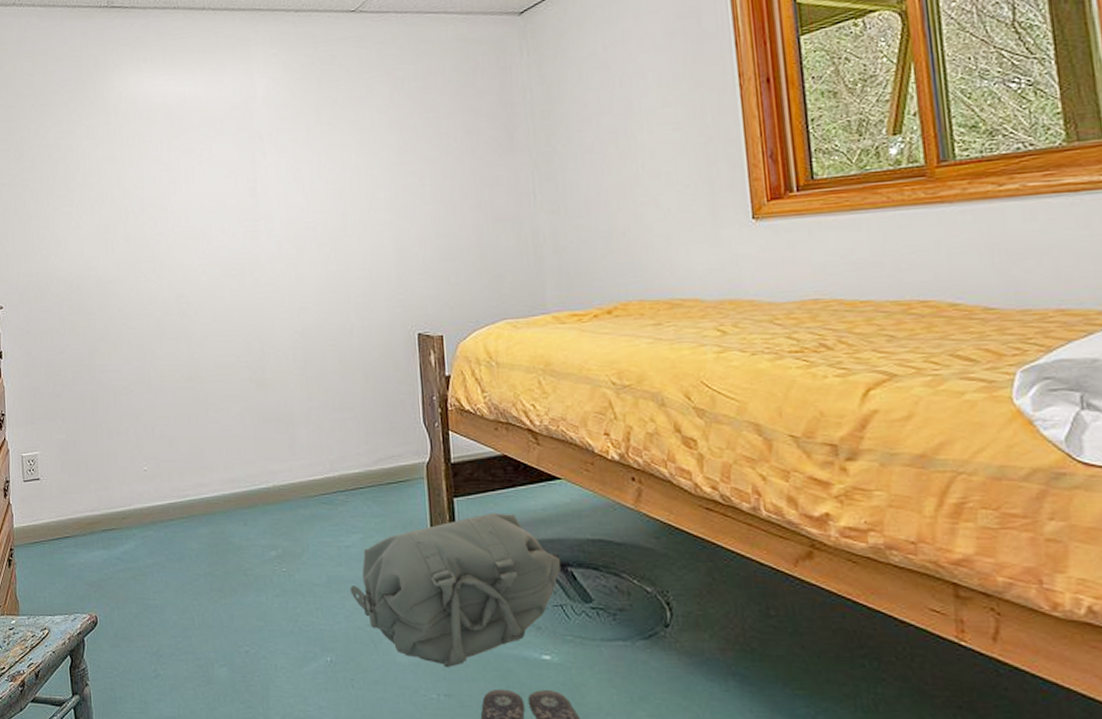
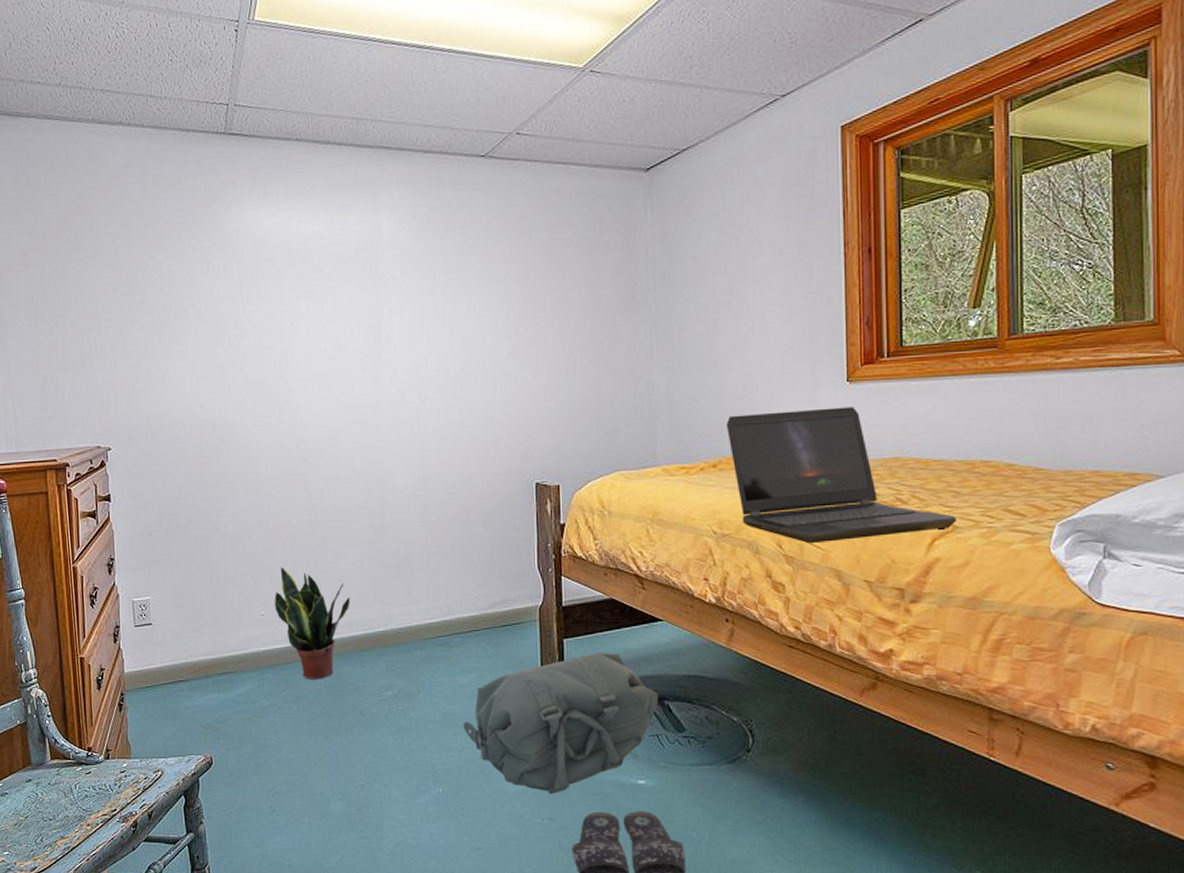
potted plant: none [156,421,232,538] -> present [274,566,351,679]
laptop computer: none [619,245,894,395] -> present [726,407,957,544]

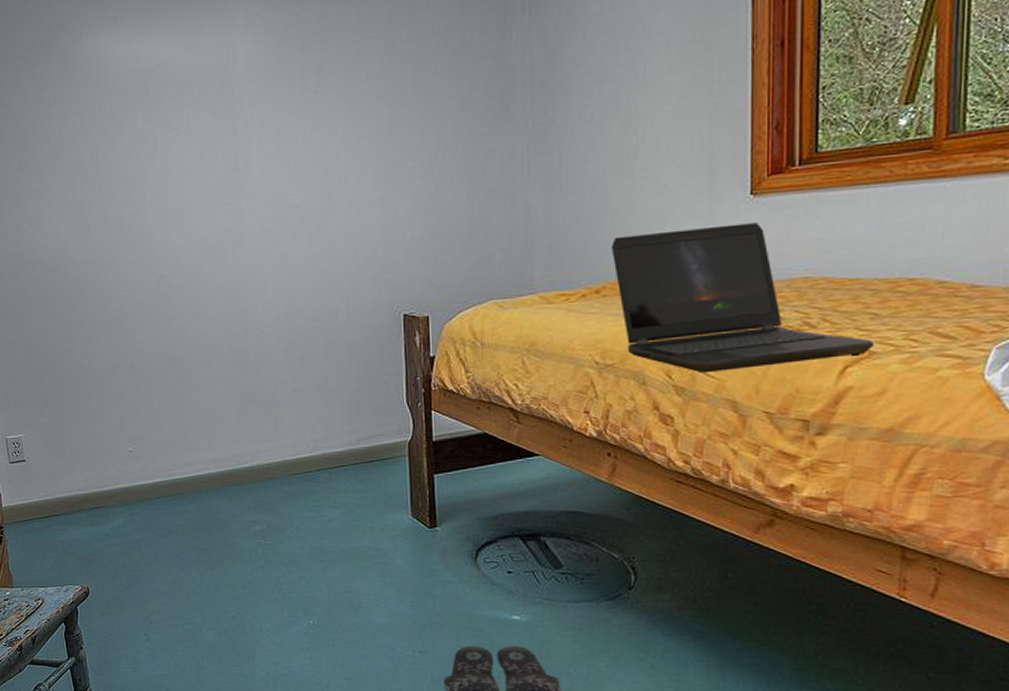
potted plant: present [274,566,351,679] -> none [141,403,217,514]
duffel bag: present [463,652,659,794] -> none [332,488,535,627]

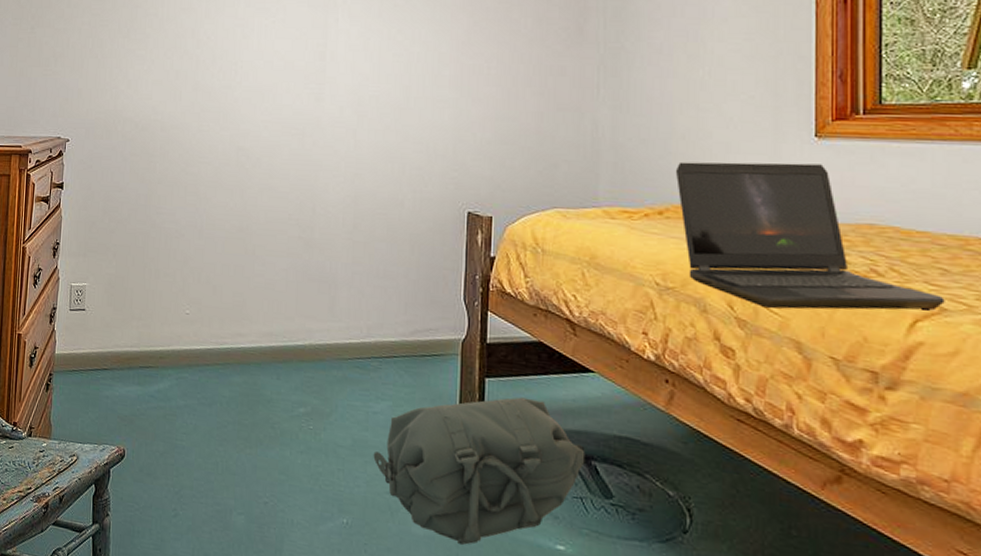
duffel bag: none [332,488,535,627] -> present [373,397,586,545]

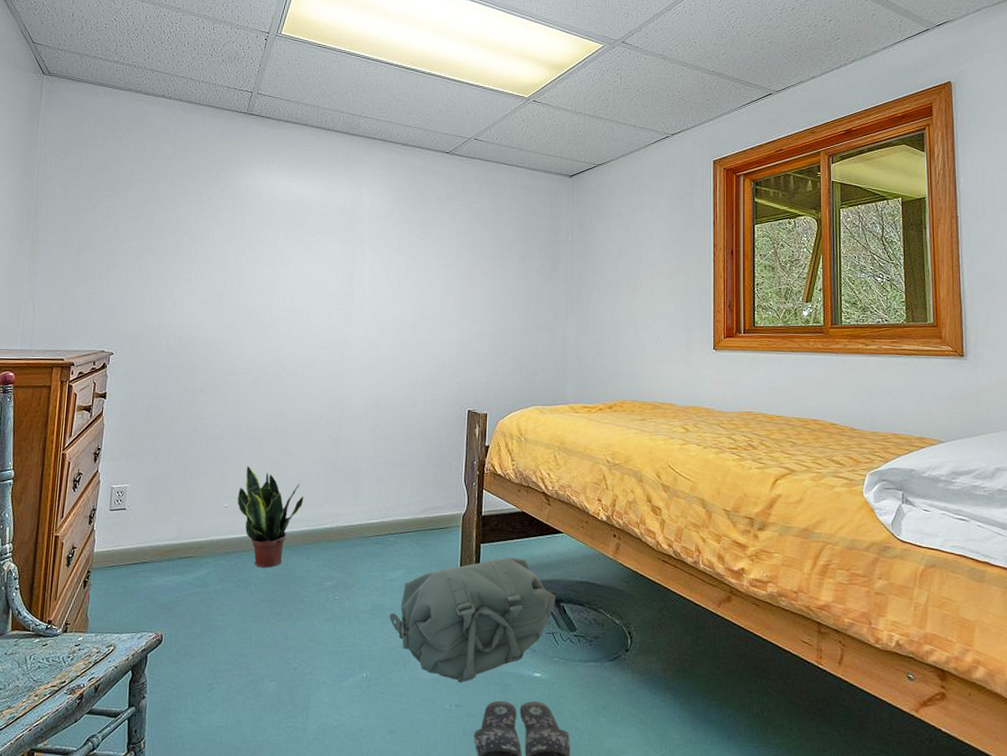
potted plant: none [199,268,273,386] -> present [237,465,304,568]
laptop computer: present [675,161,945,311] -> none [620,368,794,477]

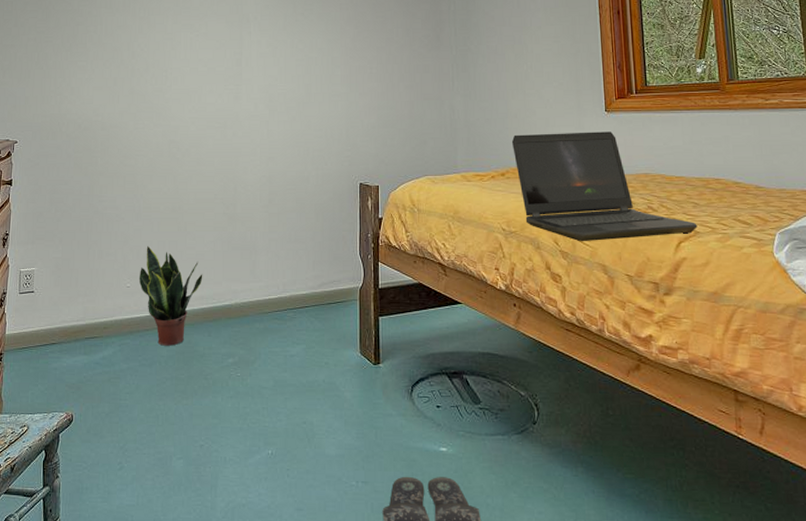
duffel bag: present [389,557,556,682] -> none [292,329,459,458]
laptop computer: none [620,368,794,477] -> present [511,131,698,242]

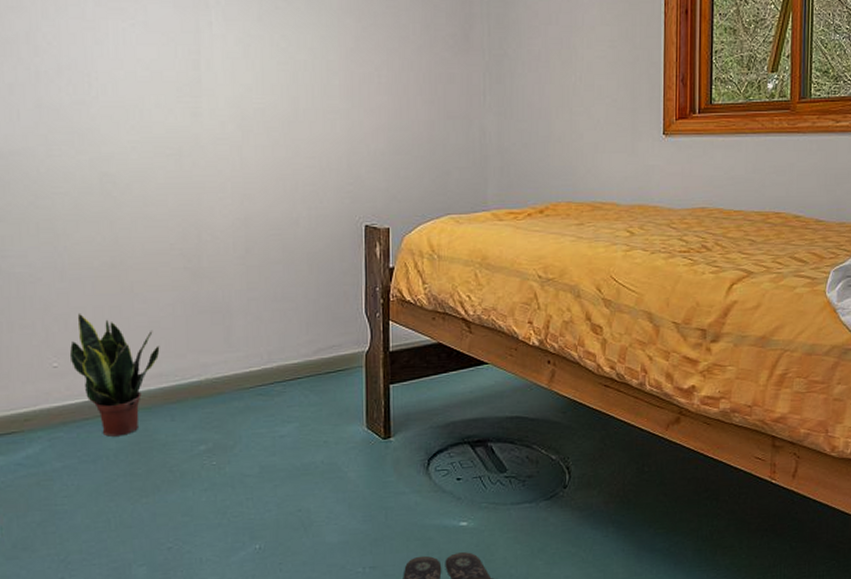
laptop computer: present [511,131,698,242] -> none [553,159,752,288]

